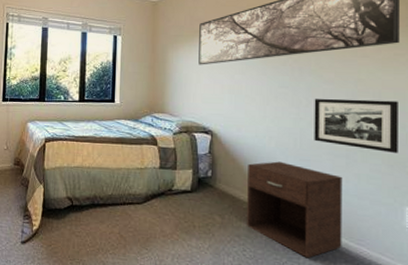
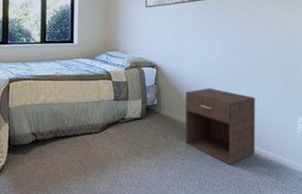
picture frame: present [314,98,398,153] -> none [235,34,293,76]

